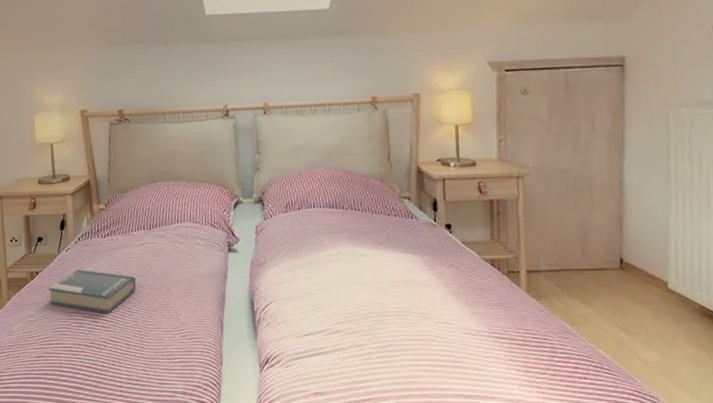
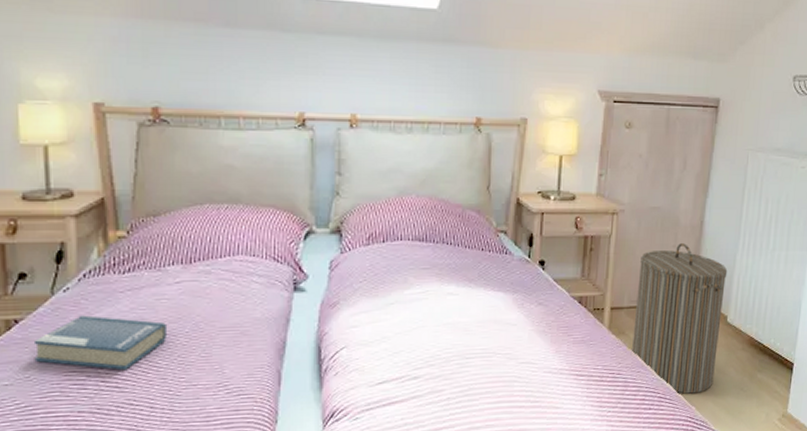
laundry hamper: none [554,205,661,365] -> present [632,243,728,394]

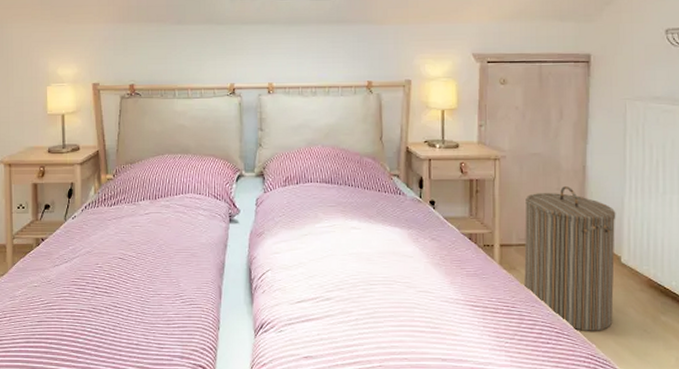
hardback book: present [34,315,167,371] -> none [53,237,139,280]

